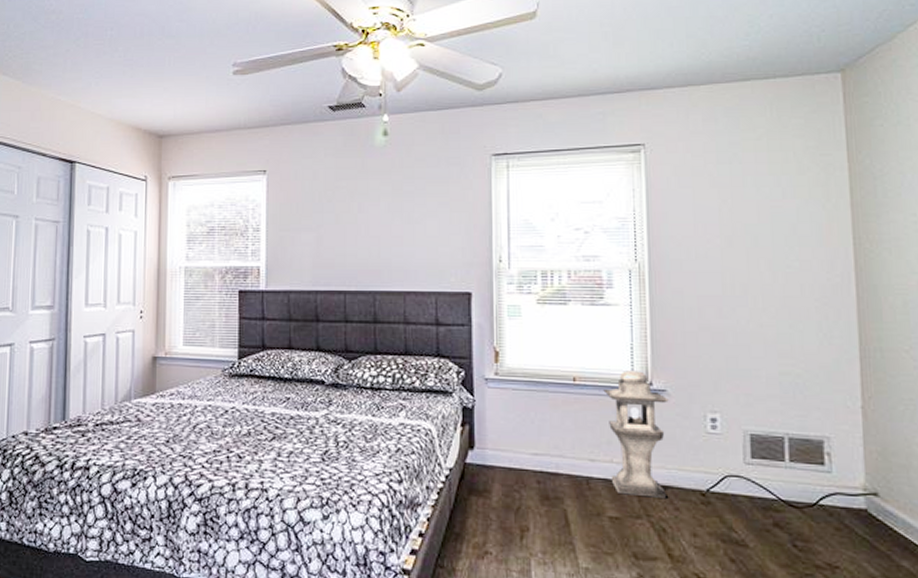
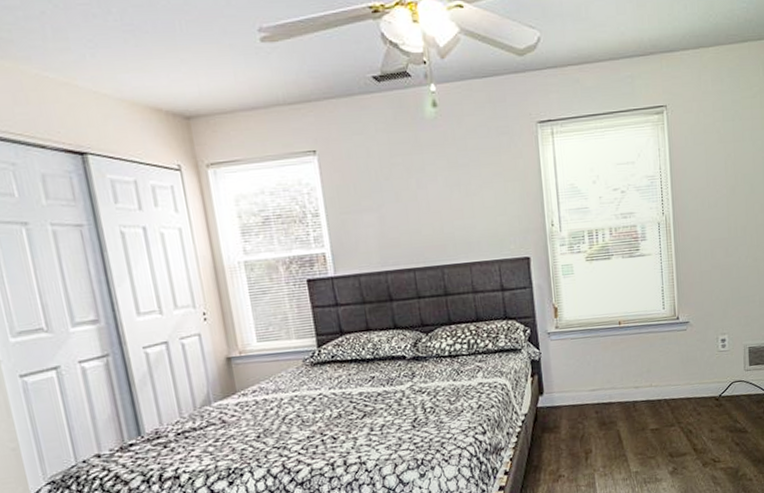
lantern: present [603,371,669,498] -> none [642,309,691,410]

